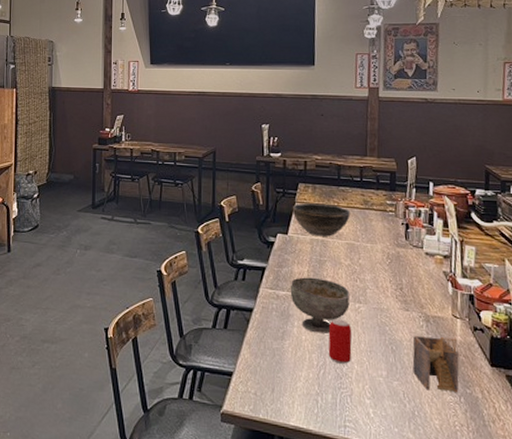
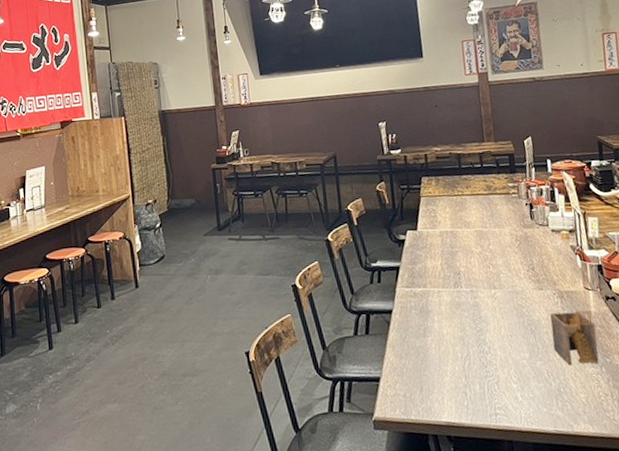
bowl: present [290,277,350,334] -> none [425,269,486,325]
bowl: present [292,203,350,237] -> none [418,194,476,228]
beverage can: present [328,319,352,364] -> none [468,308,494,353]

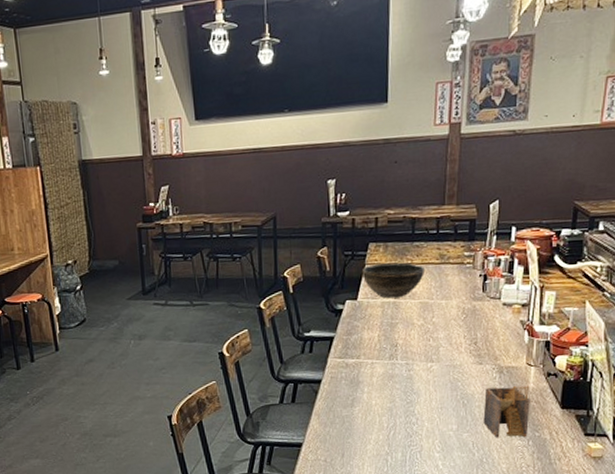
bowl: none [418,194,476,228] -> present [361,262,424,299]

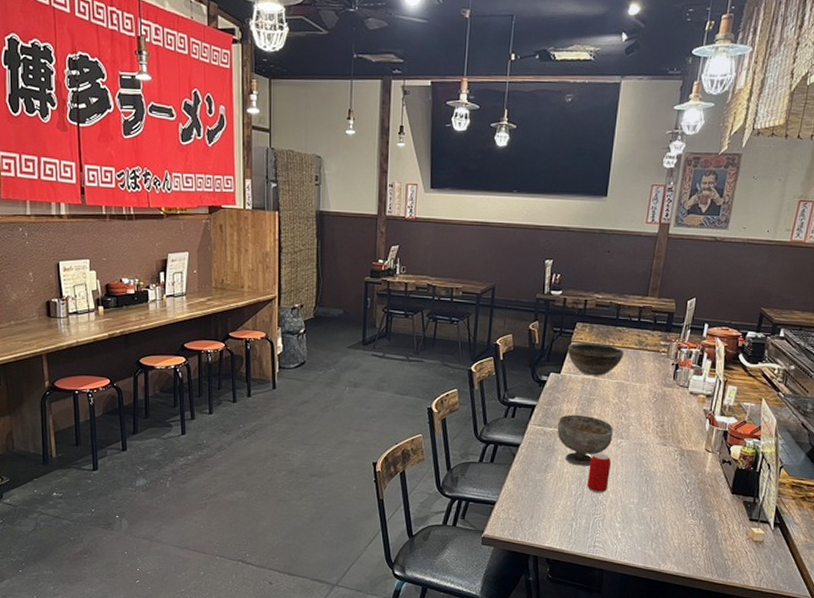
bowl: none [359,341,423,397] -> present [557,414,614,466]
beverage can: none [398,380,424,423] -> present [586,453,612,493]
napkin holder: present [483,385,530,438] -> none [662,468,705,517]

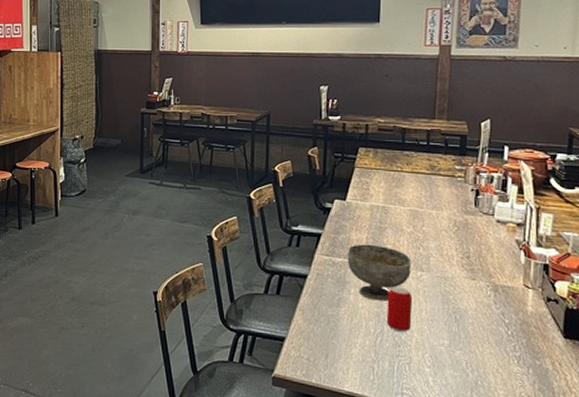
bowl: present [567,343,624,376] -> none [351,168,414,203]

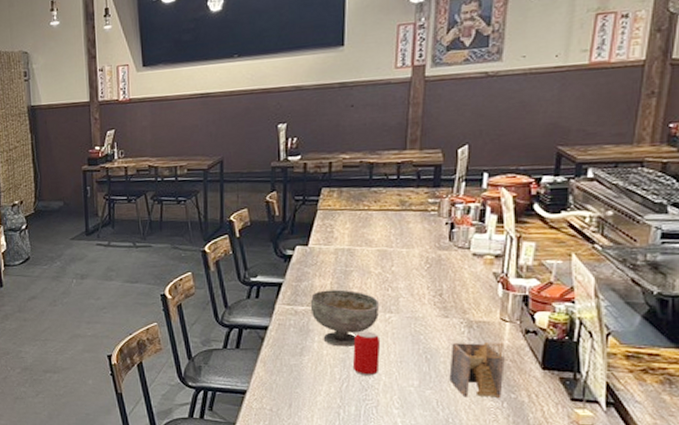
napkin holder: none [477,306,529,365] -> present [449,341,505,399]

